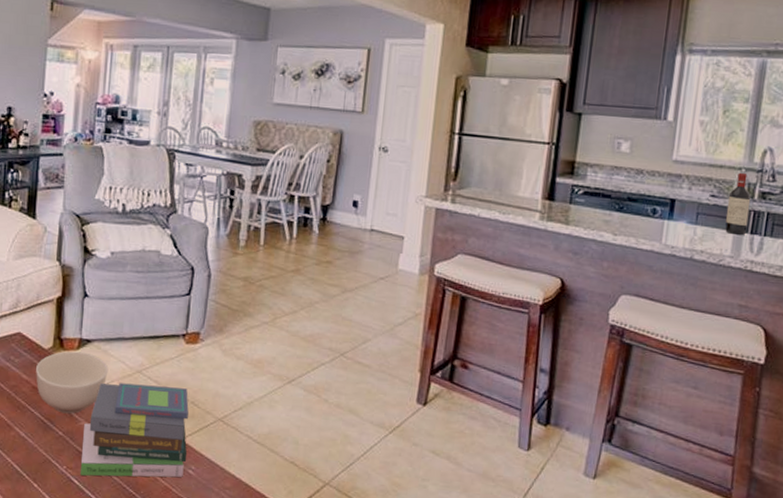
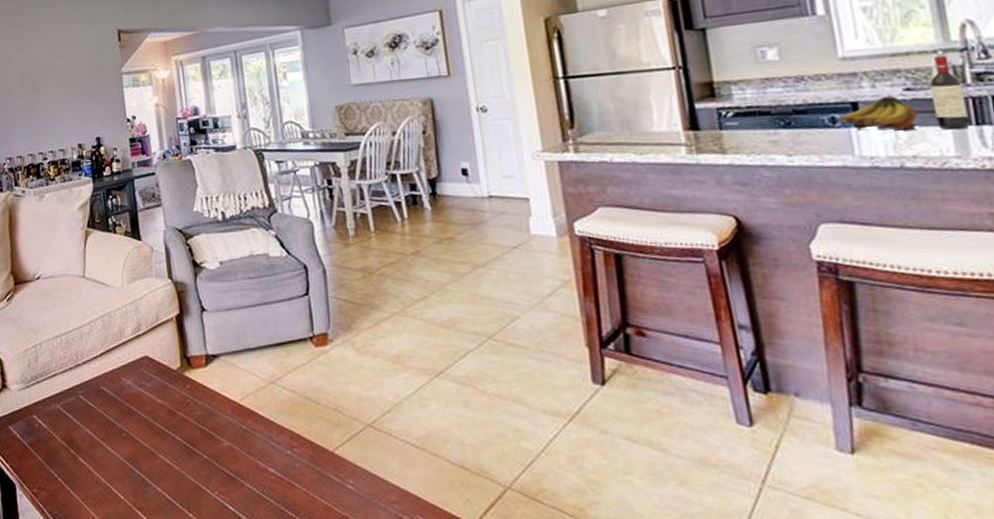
bowl: present [36,351,109,414] -> none [168,368,241,435]
books: present [79,383,189,478] -> none [227,395,343,500]
fruit: none [658,199,715,229] -> present [838,96,918,131]

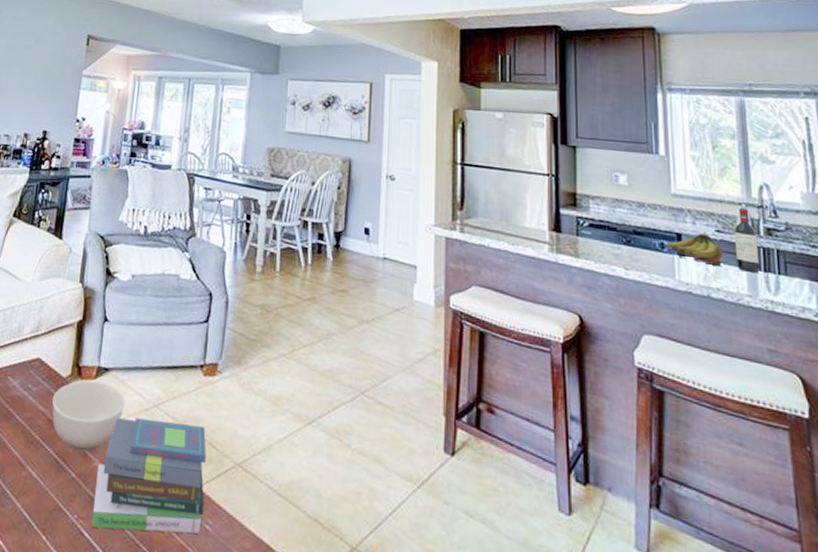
bowl: none [168,368,241,435] -> present [52,380,126,453]
books: none [227,395,343,500] -> present [91,418,206,534]

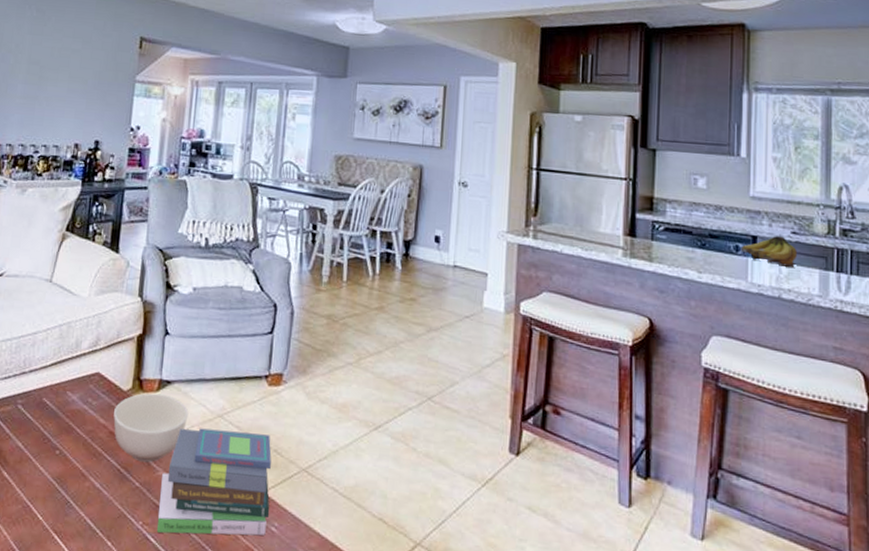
wine bottle: present [733,207,760,273] -> none [809,209,833,273]

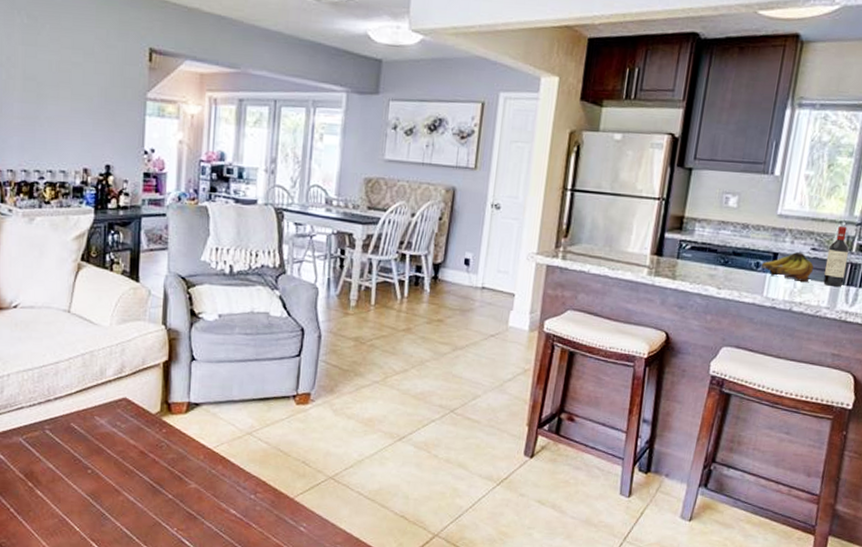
bowl: present [113,393,189,463] -> none [143,415,218,477]
books: present [156,428,272,536] -> none [190,445,300,537]
wine bottle: none [809,209,833,273] -> present [823,225,850,287]

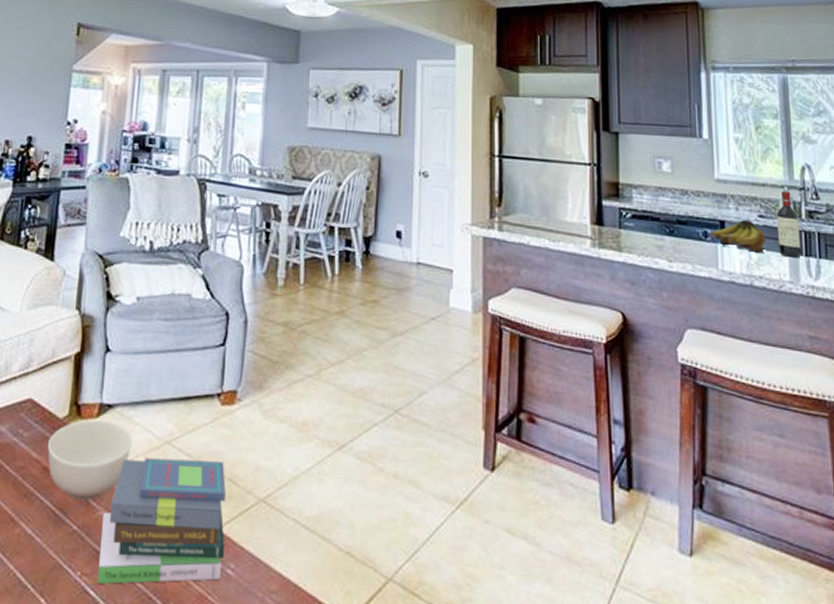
bowl: none [143,415,218,477] -> present [47,419,133,501]
books: none [190,445,300,537] -> present [96,458,226,584]

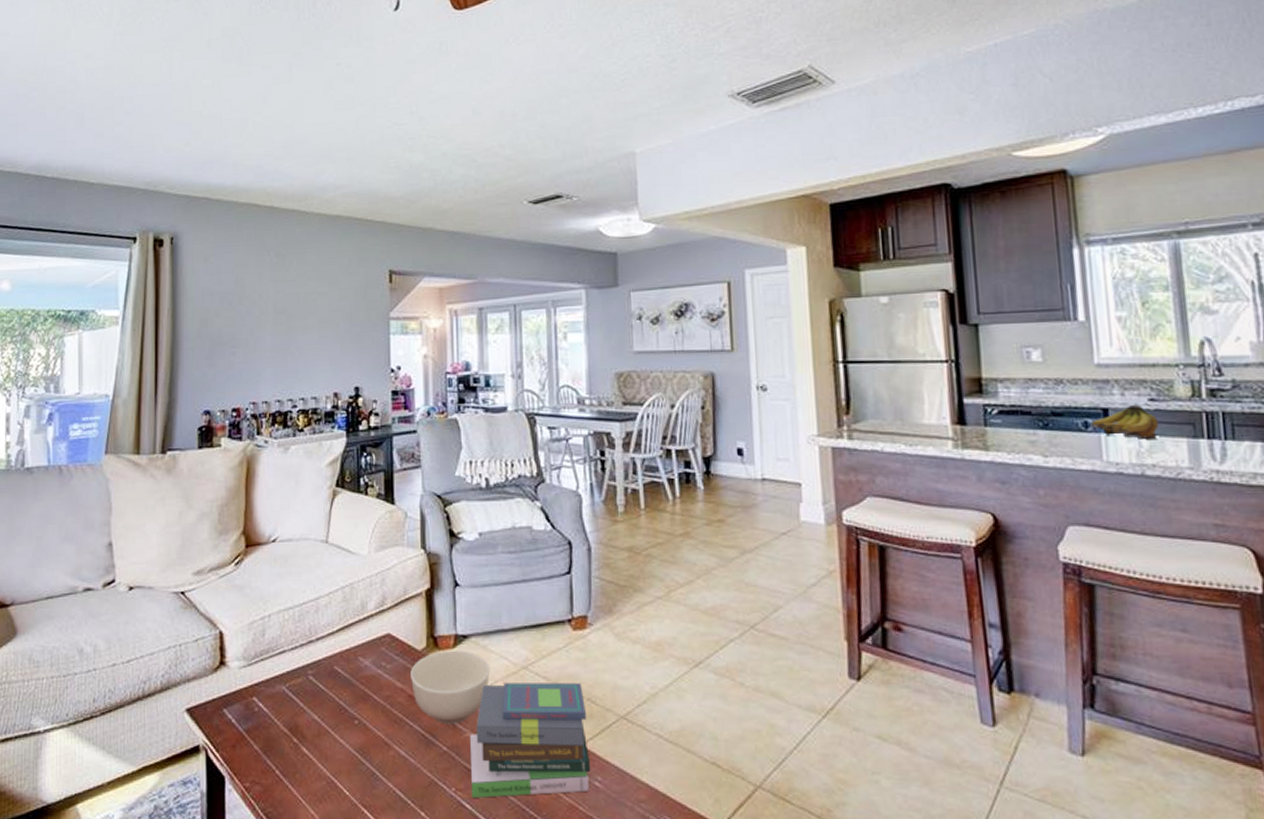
wine bottle: present [776,190,801,258] -> none [1170,369,1203,441]

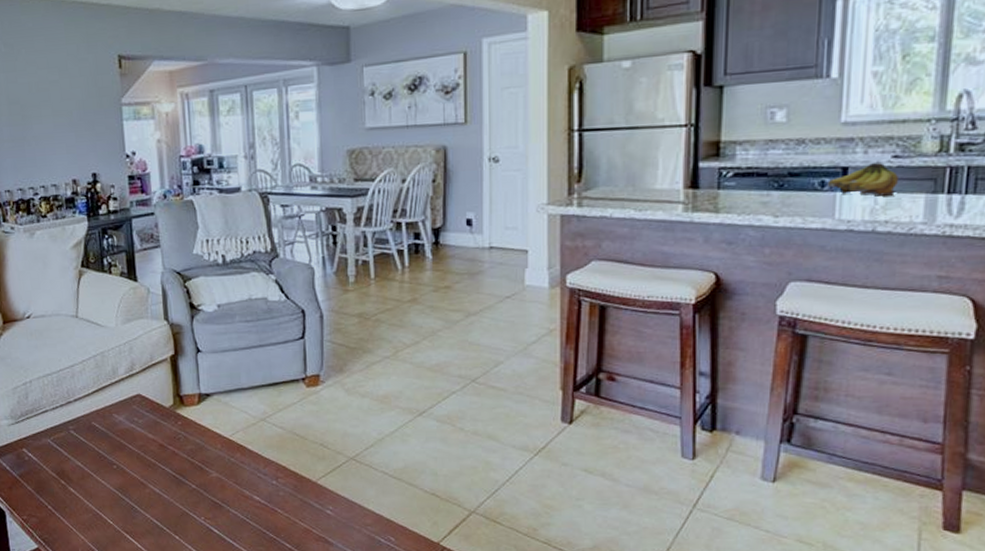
bowl: present [411,650,491,725] -> none [160,406,232,467]
books: present [470,683,591,798] -> none [216,431,324,524]

